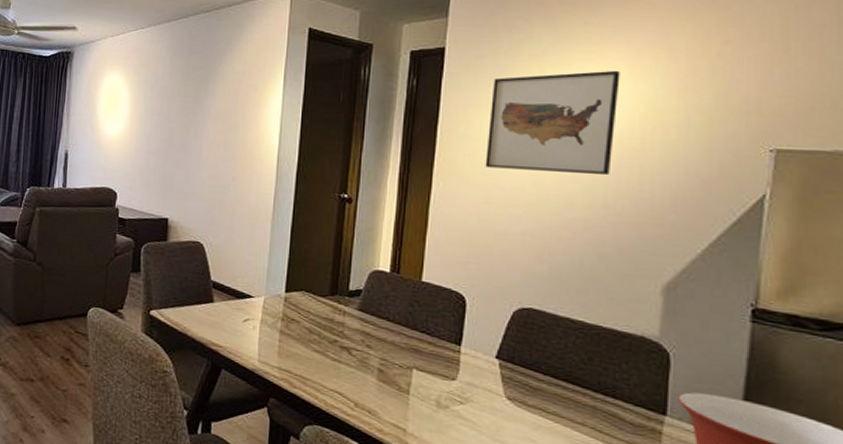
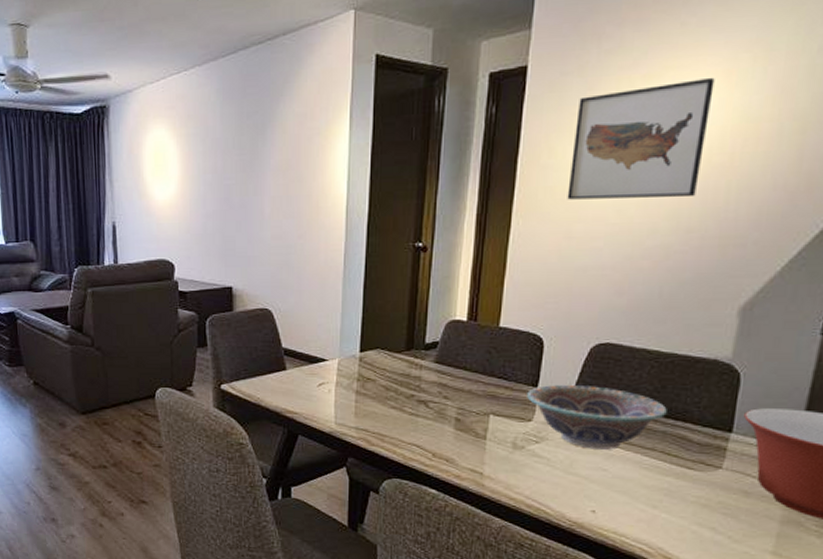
decorative bowl: none [450,344,595,420] -> present [527,384,667,450]

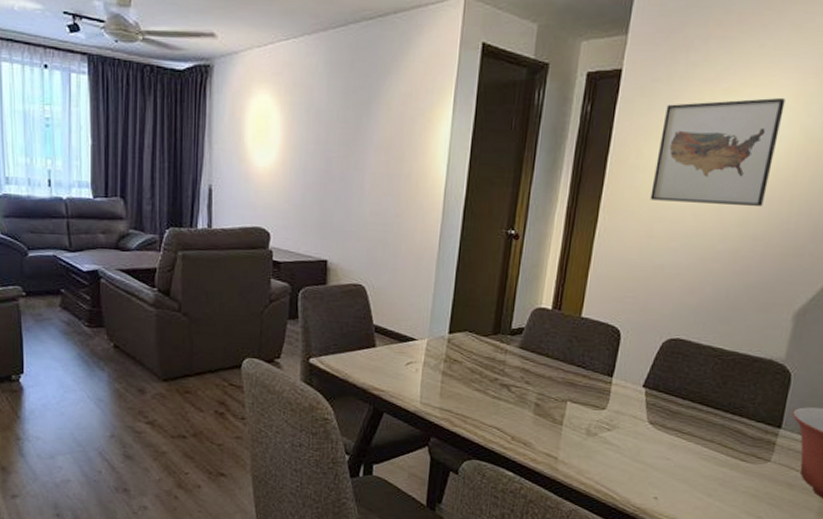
decorative bowl: present [527,384,667,450] -> none [602,375,727,440]

